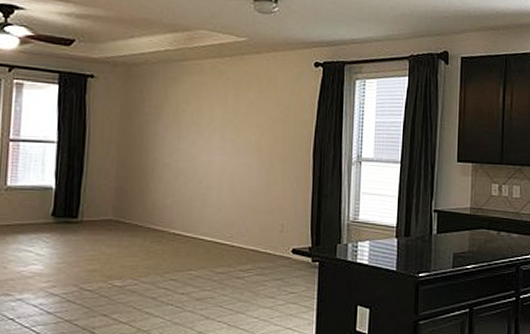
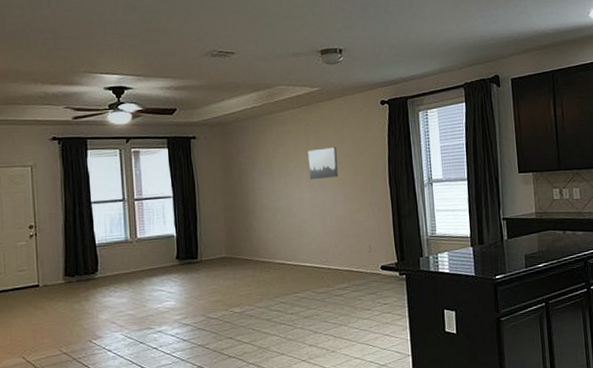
wall art: none [222,106,258,142] -> present [307,146,338,180]

